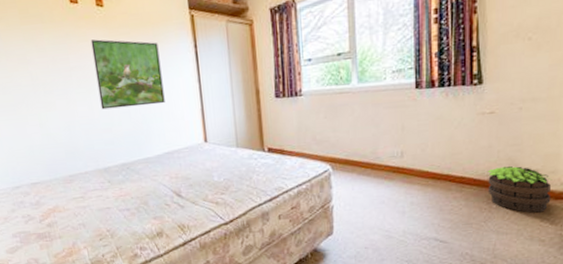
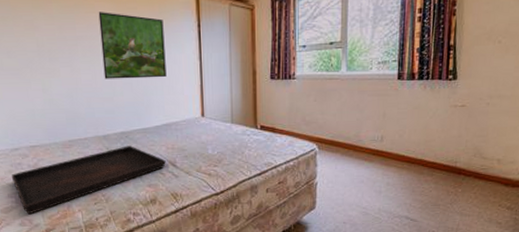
serving tray: none [14,177,171,254] -> present [11,146,166,215]
potted plant: present [488,166,552,213] -> none [455,154,511,198]

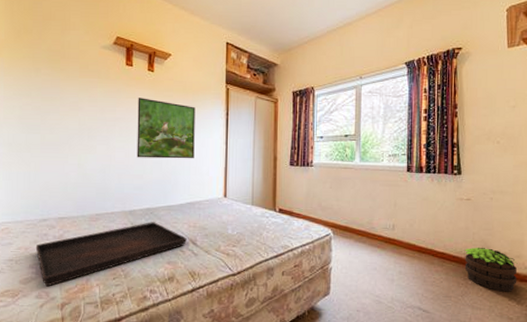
potted plant: none [455,154,511,198] -> present [464,247,518,292]

